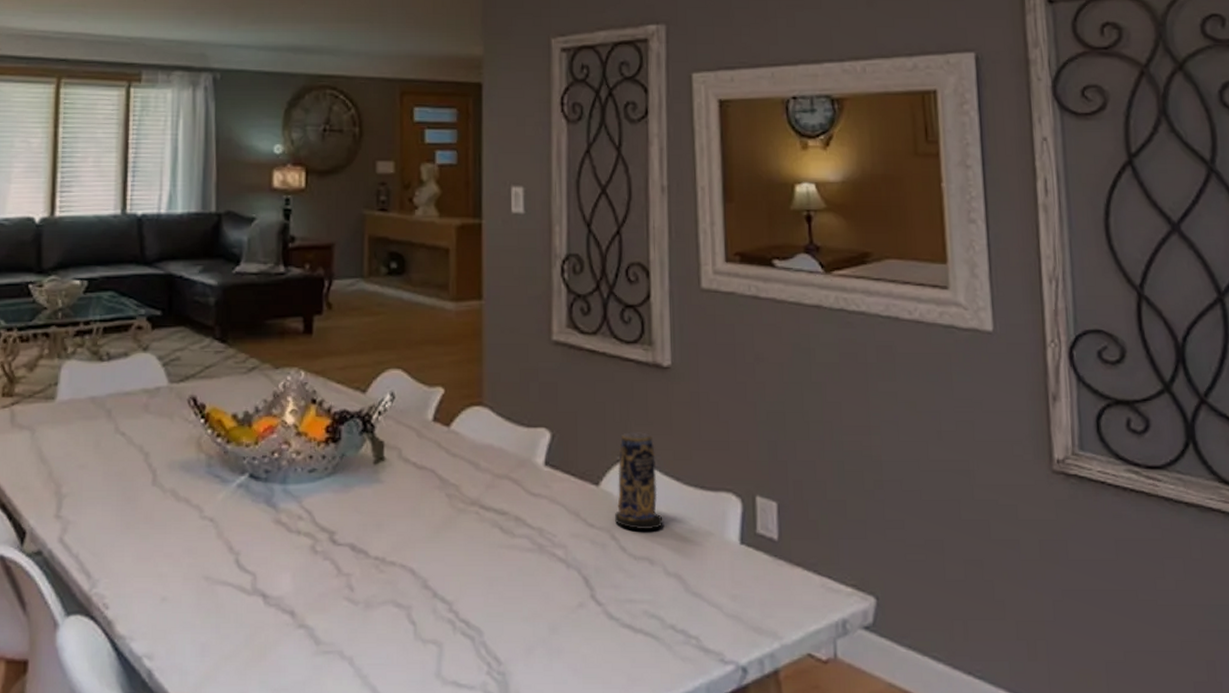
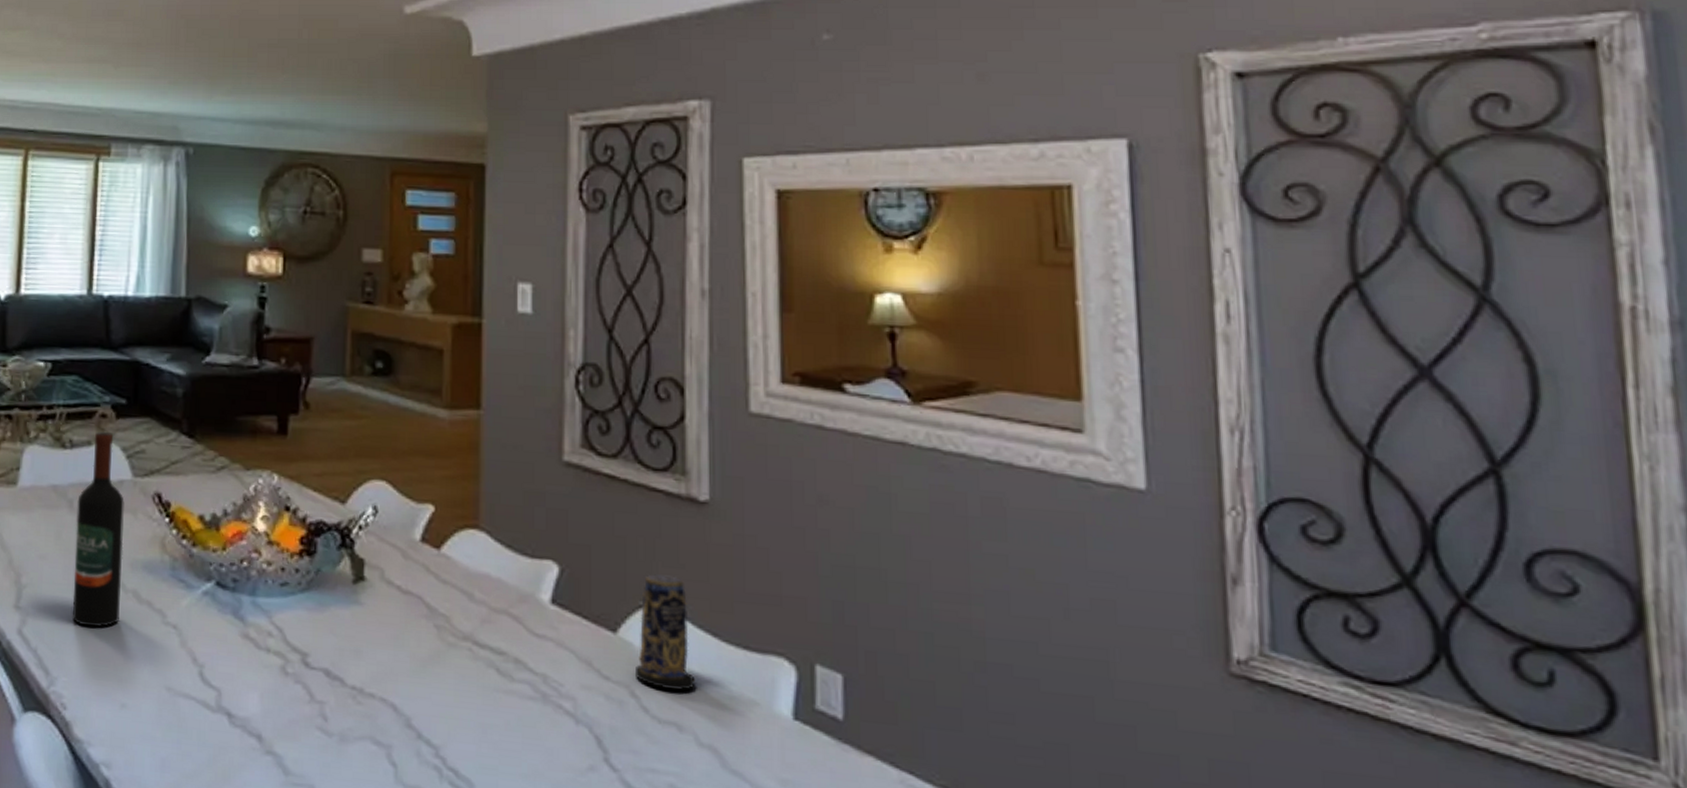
wine bottle: none [112,342,161,528] -> present [72,431,124,628]

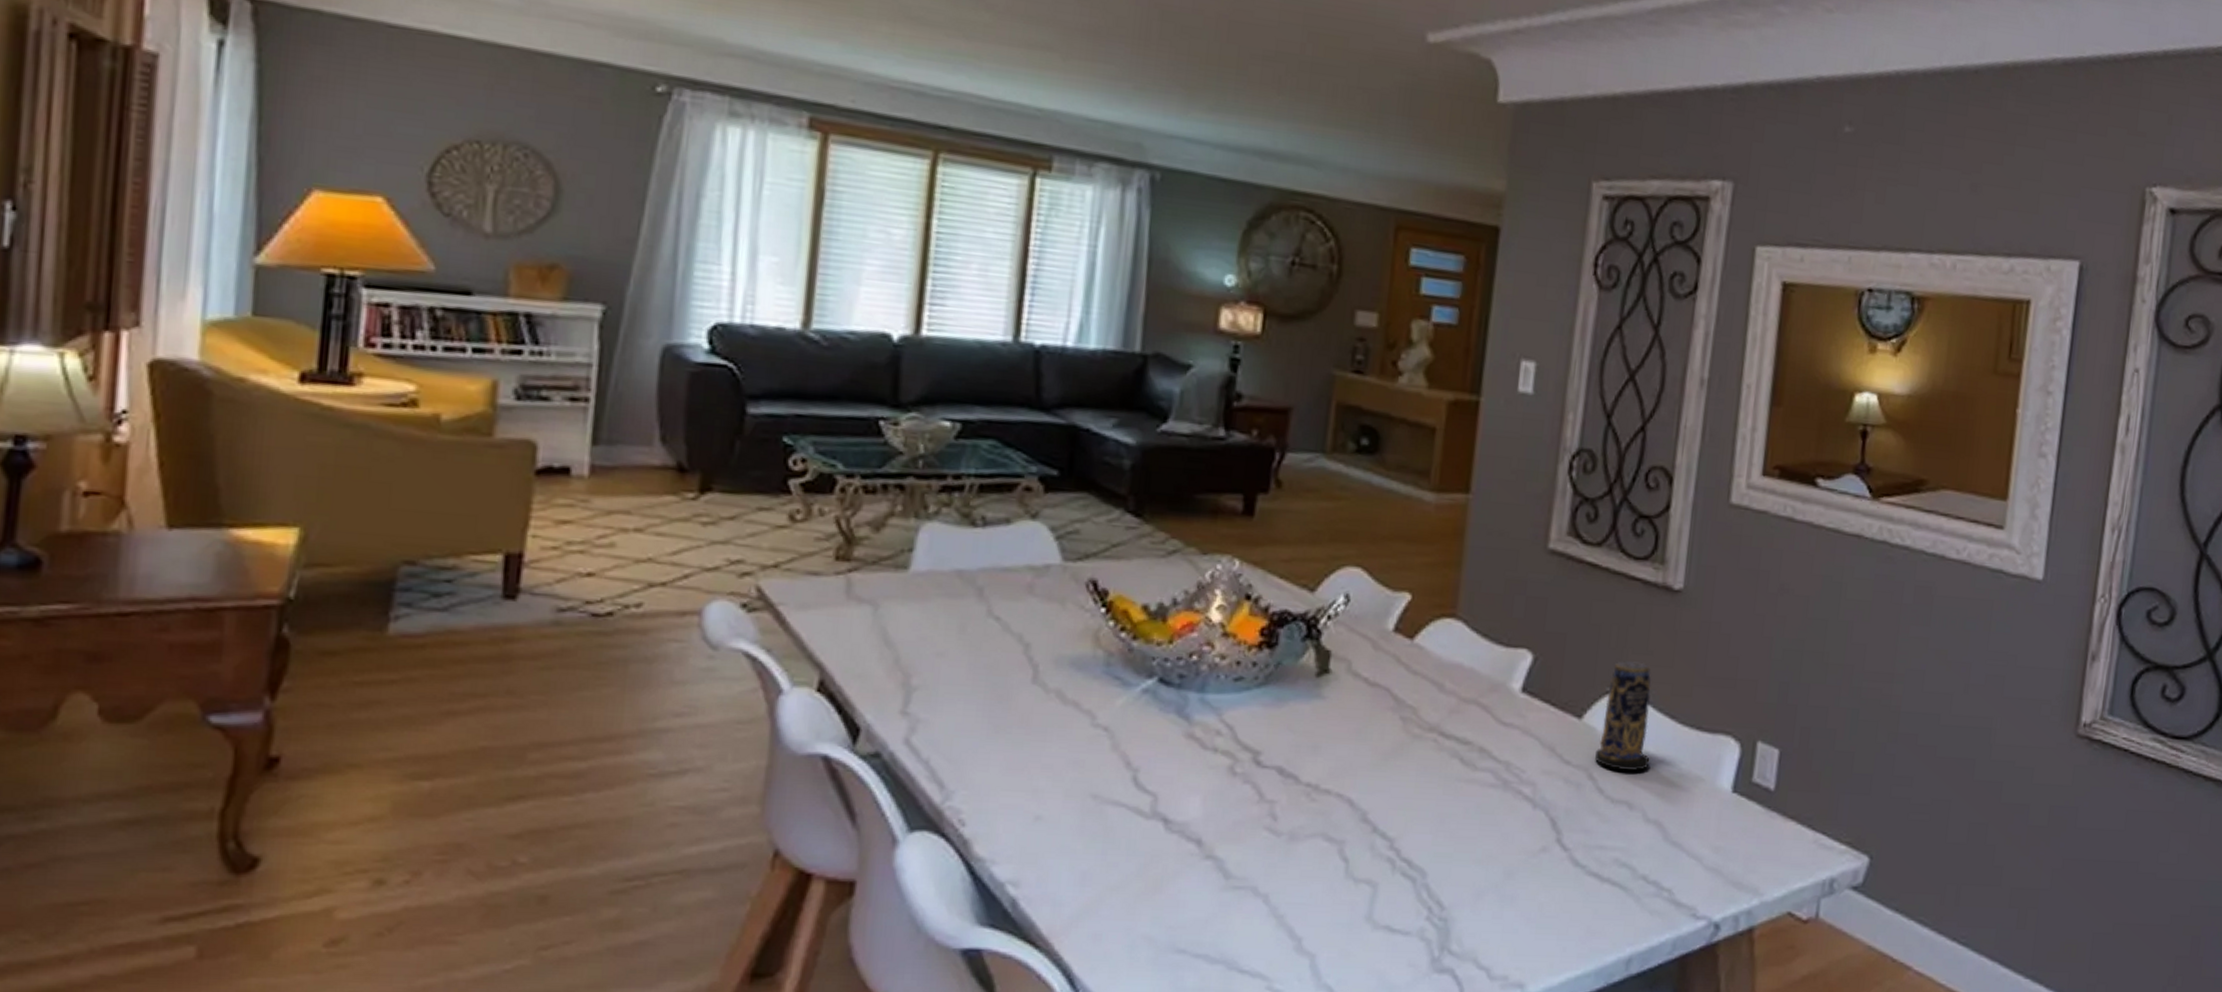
wine bottle: present [72,431,124,628] -> none [978,507,1050,733]

